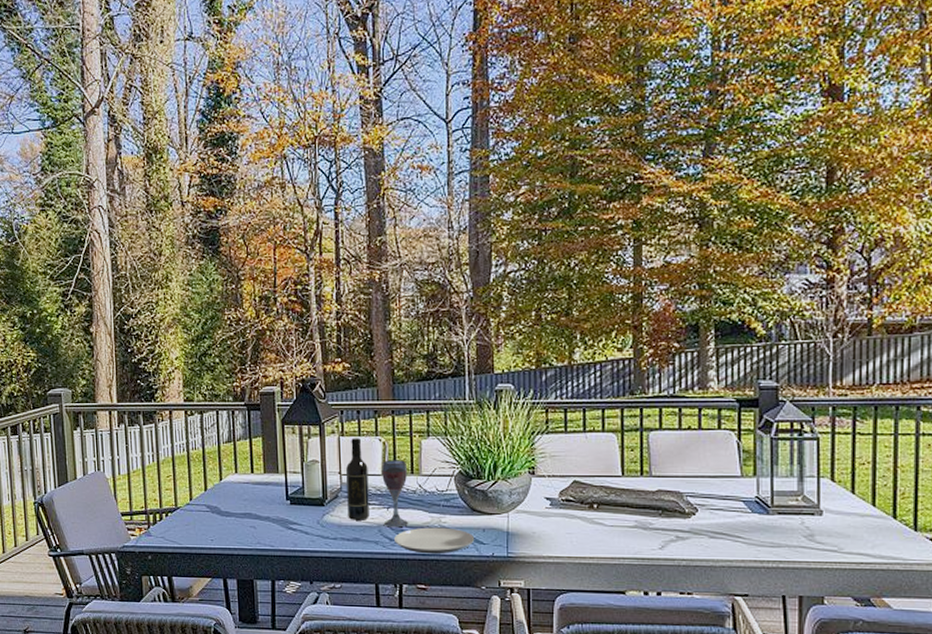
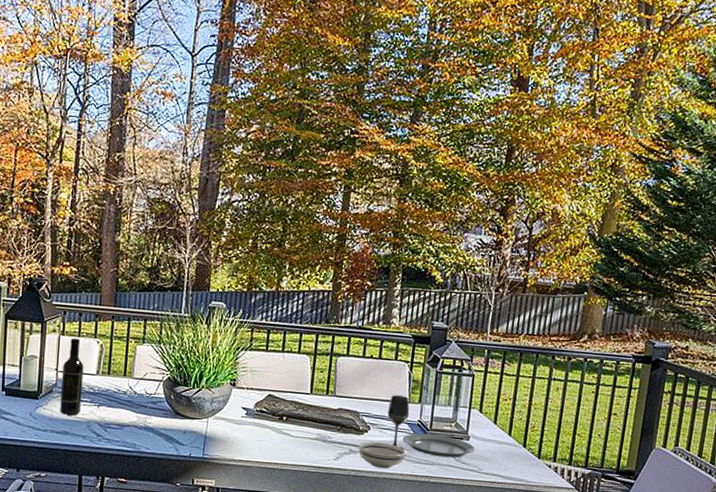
cup: present [382,460,409,528] -> none [92,361,121,425]
plate: present [394,527,474,554] -> none [101,426,175,452]
bowl: none [687,525,745,555] -> present [358,441,406,469]
wine glass: none [717,470,744,532] -> present [387,395,410,450]
plate: none [739,511,831,538] -> present [402,433,475,458]

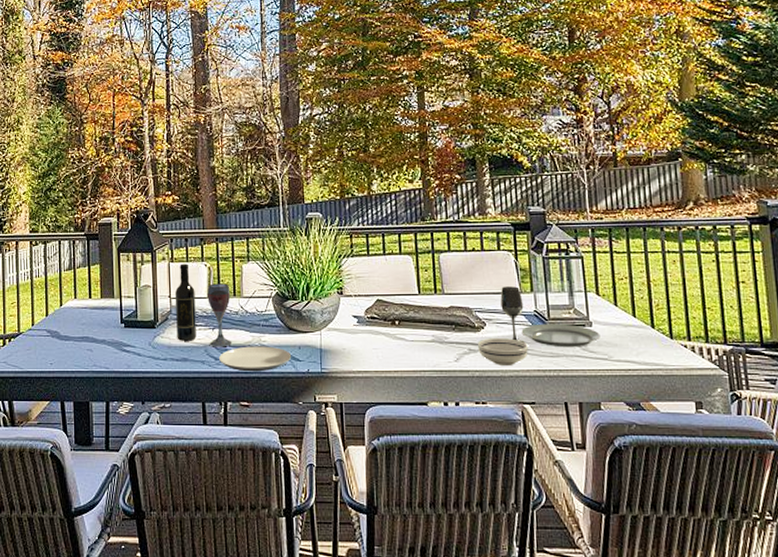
cup: none [92,361,121,425] -> present [207,283,233,347]
plate: none [101,426,175,452] -> present [219,346,291,372]

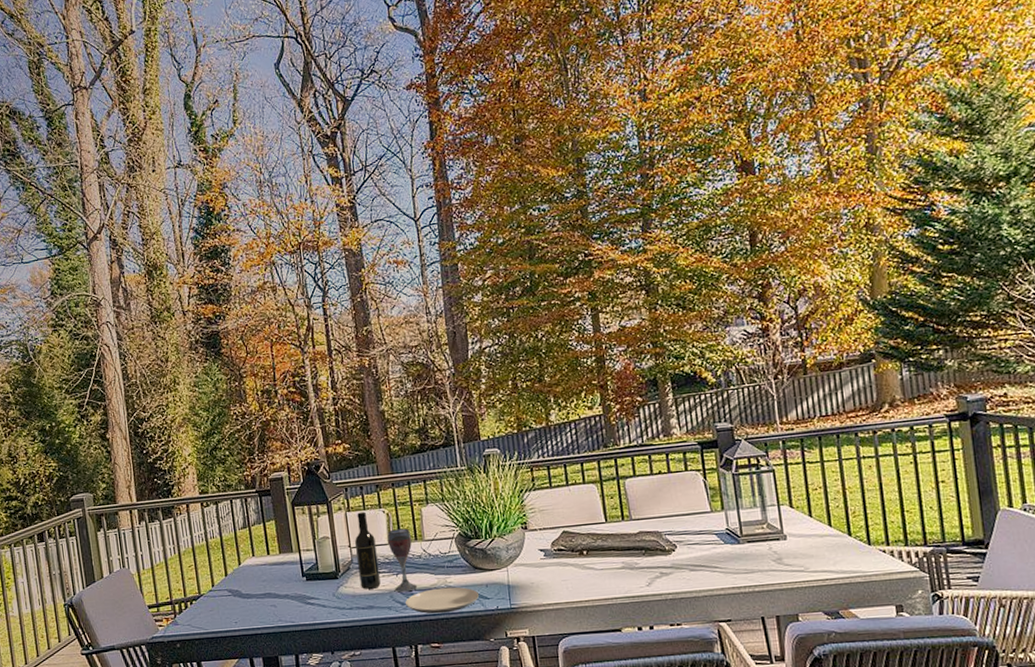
bowl: present [478,338,528,365] -> none [669,558,722,586]
wine glass: present [500,286,526,344] -> none [690,506,719,563]
plate: present [521,323,600,348] -> none [714,539,796,563]

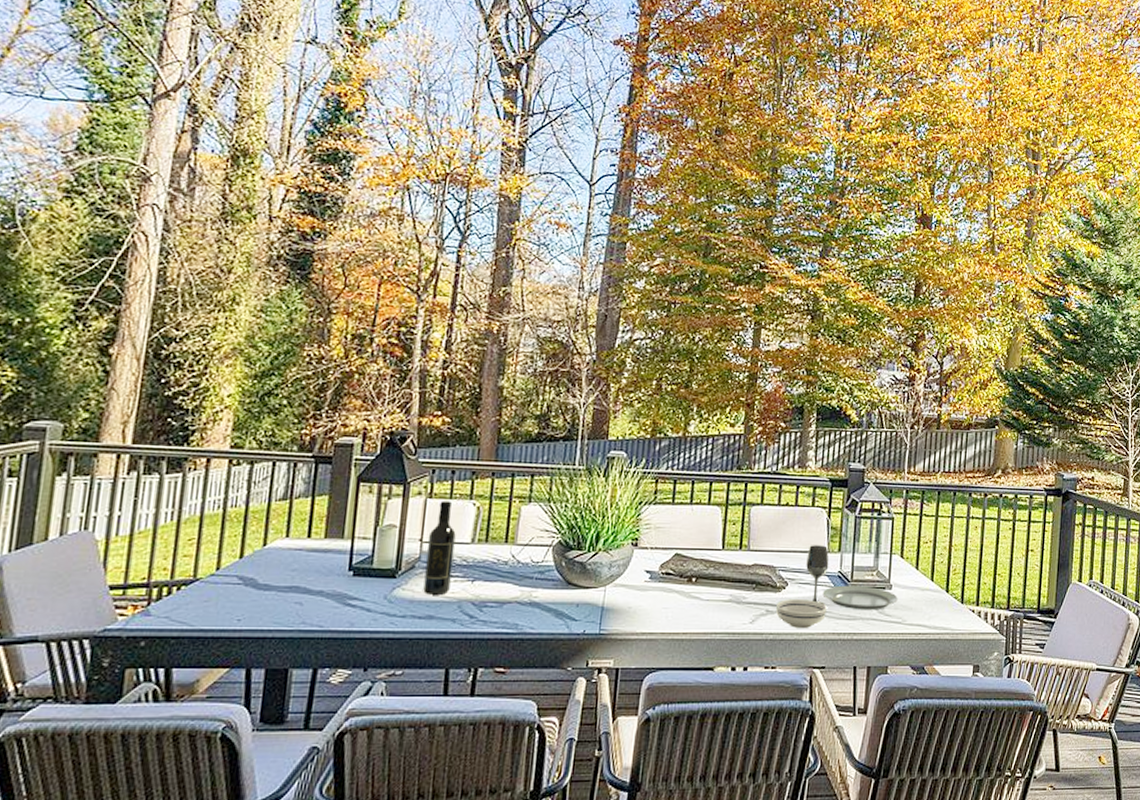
cup: present [387,528,418,593] -> none [465,526,502,603]
plate: present [405,586,479,614] -> none [475,602,566,633]
bowl: none [669,558,722,586] -> present [776,599,827,628]
wine glass: none [690,506,719,563] -> present [806,545,829,606]
plate: none [714,539,796,563] -> present [822,585,898,611]

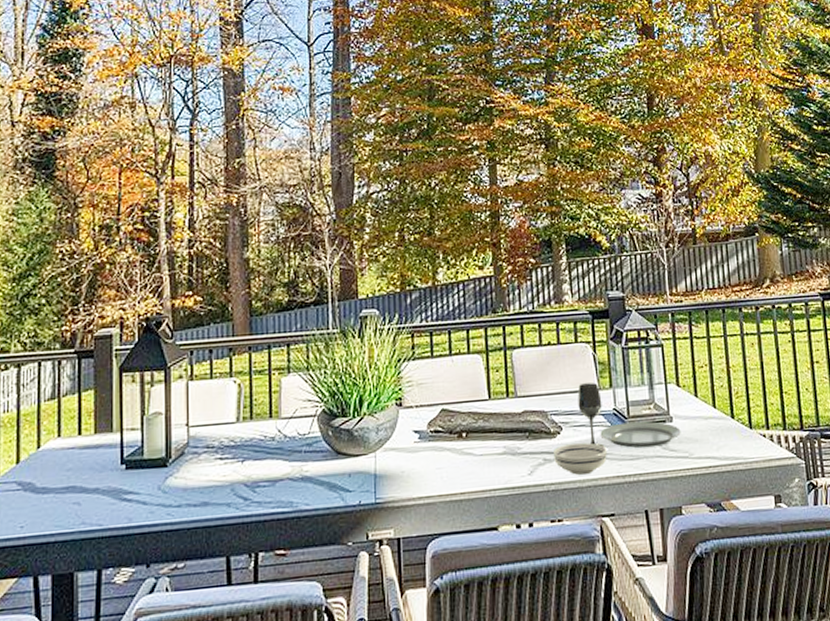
wine bottle: present [423,500,456,595] -> none [195,381,221,481]

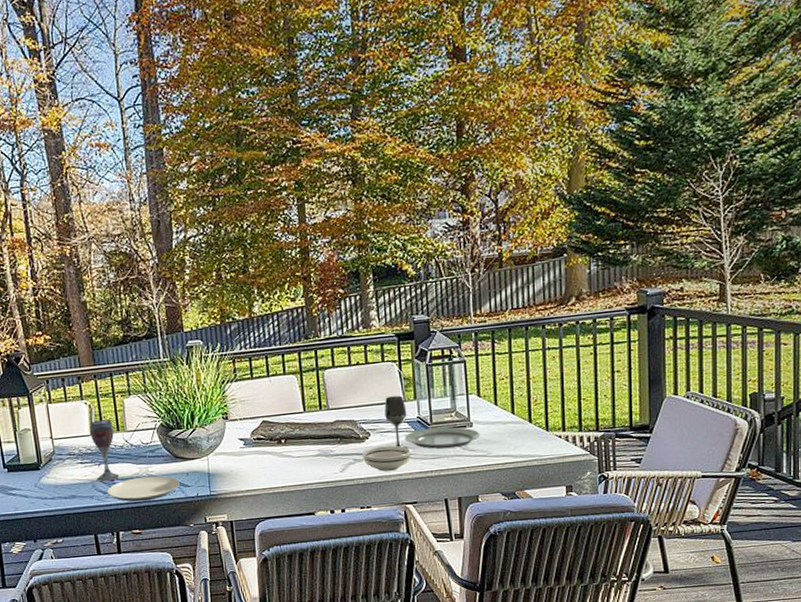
cup: none [236,402,267,485] -> present [89,419,120,482]
plate: none [250,476,339,512] -> present [107,475,180,502]

